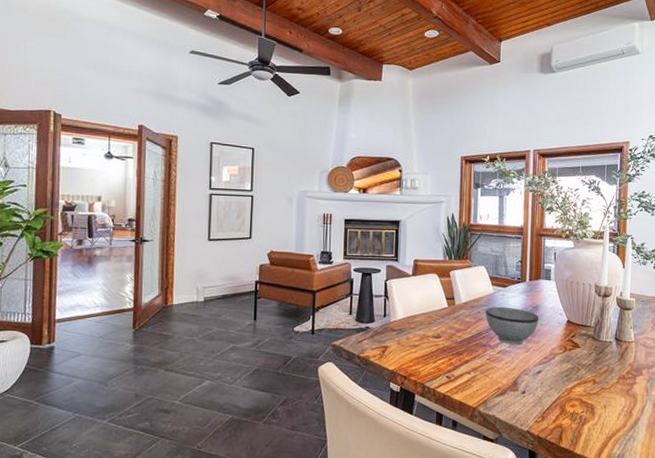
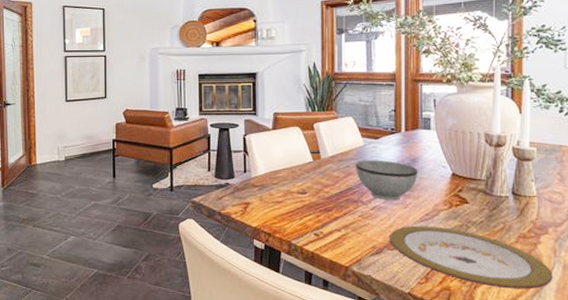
plate: none [513,368,645,425] -> present [390,225,553,290]

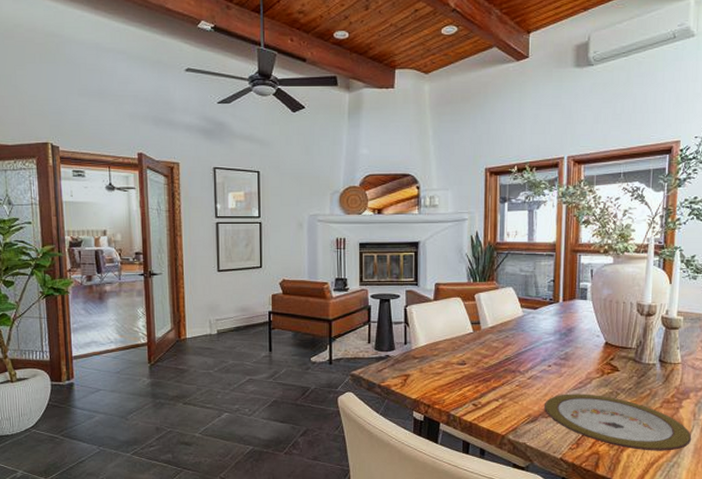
bowl: present [355,160,418,201] -> none [514,330,574,370]

